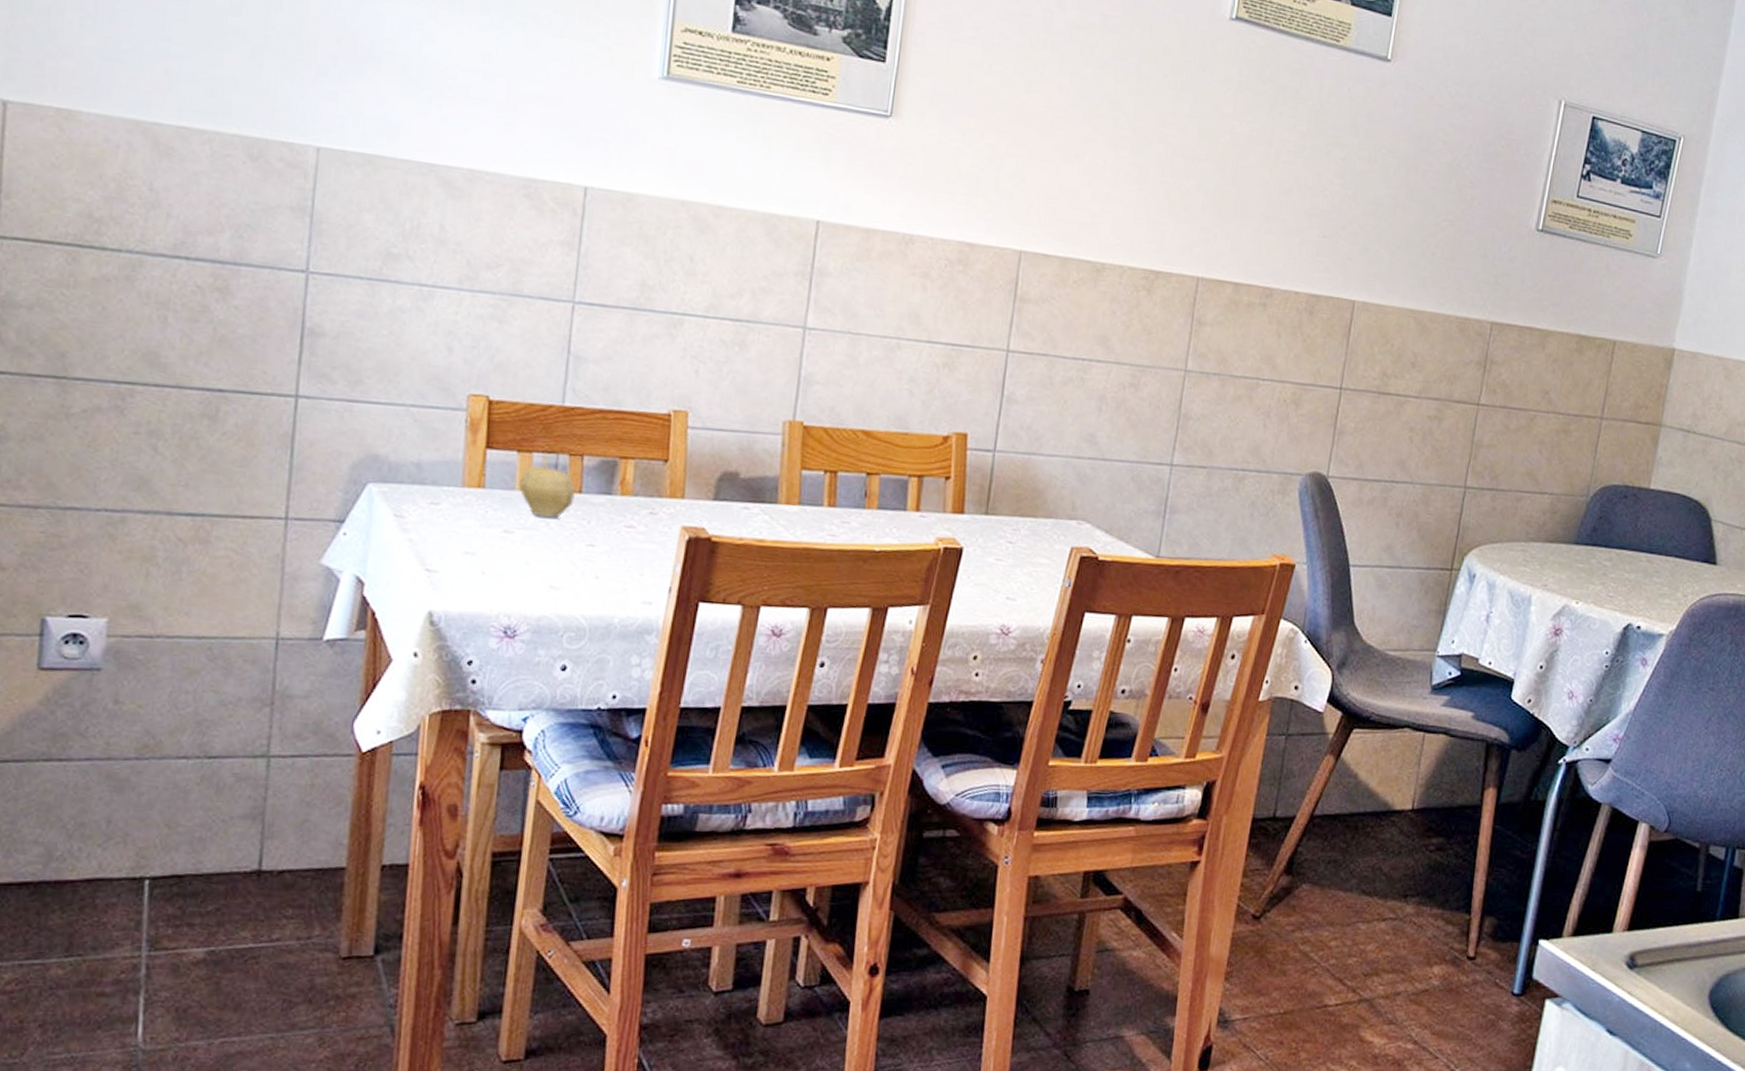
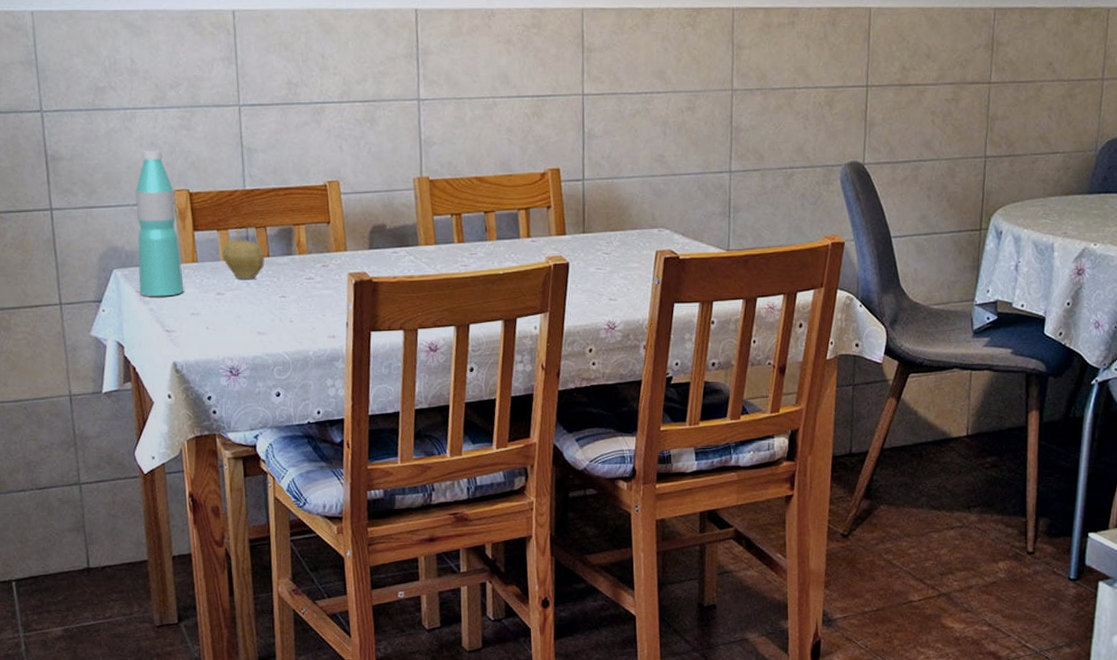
water bottle: none [398,340,469,527] -> present [135,149,184,297]

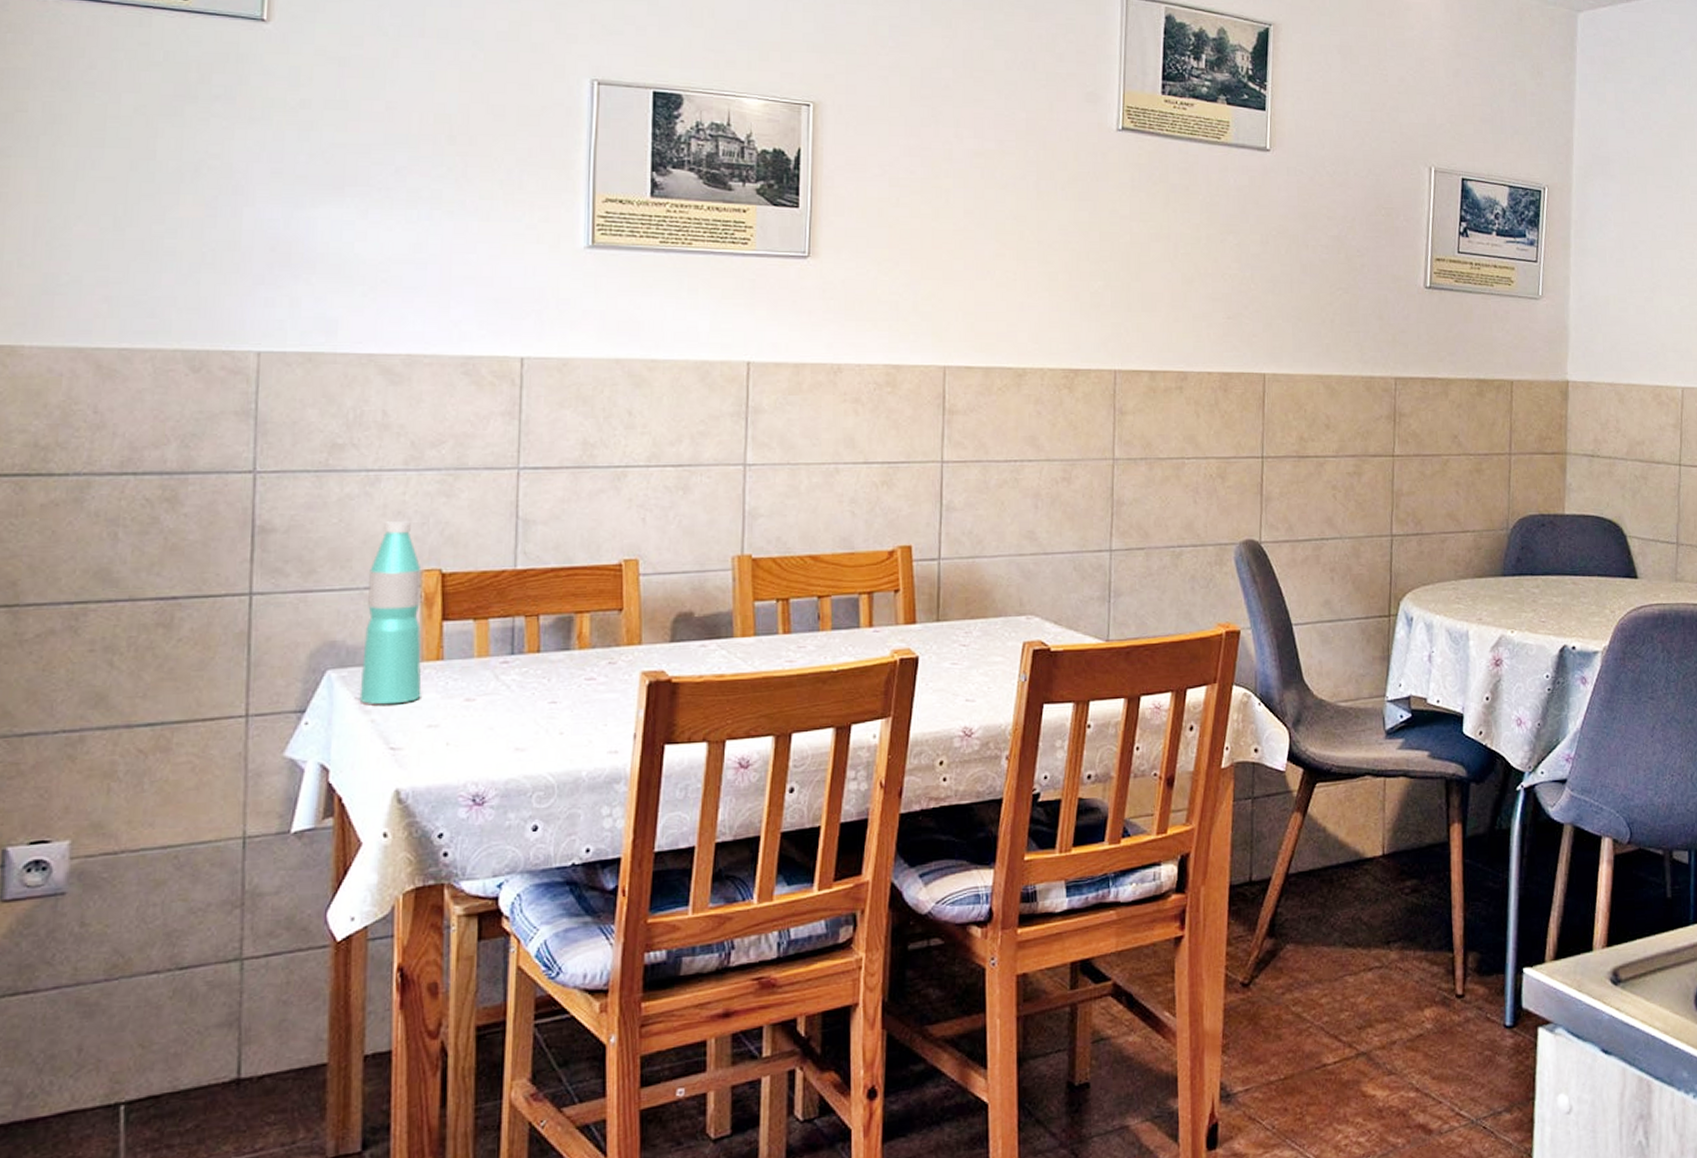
fruit: present [222,230,265,279] -> none [478,619,533,681]

